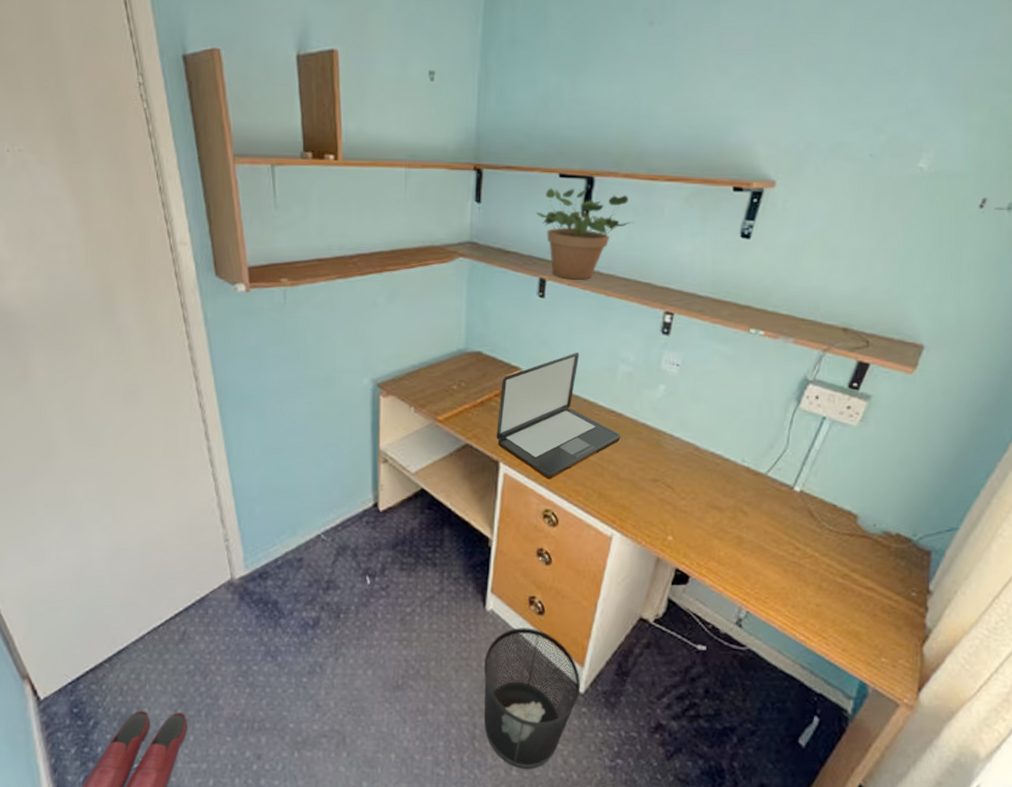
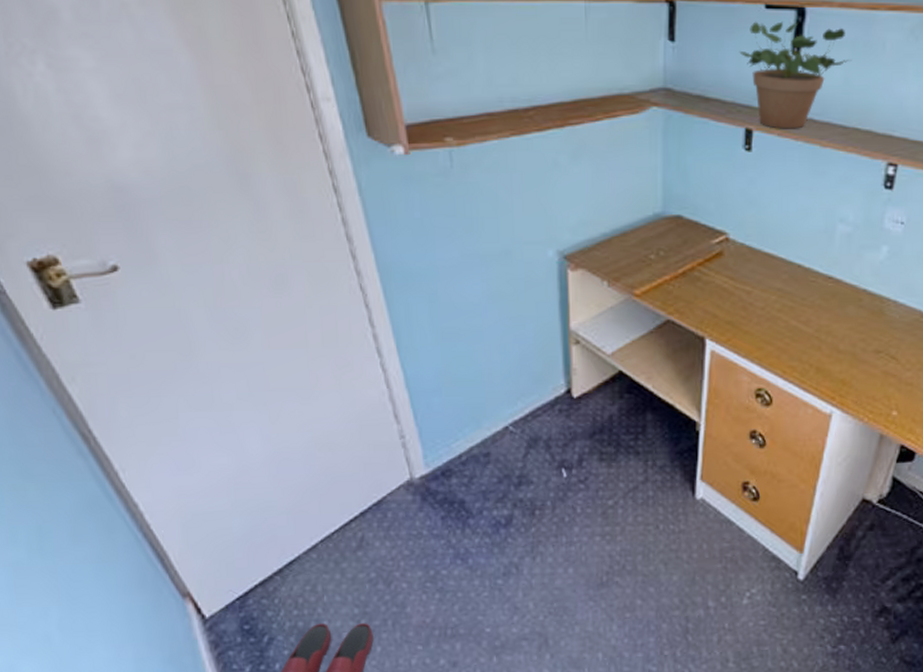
waste bin: present [483,628,580,769] -> none [694,515,799,661]
laptop: present [496,353,621,480] -> none [701,213,840,356]

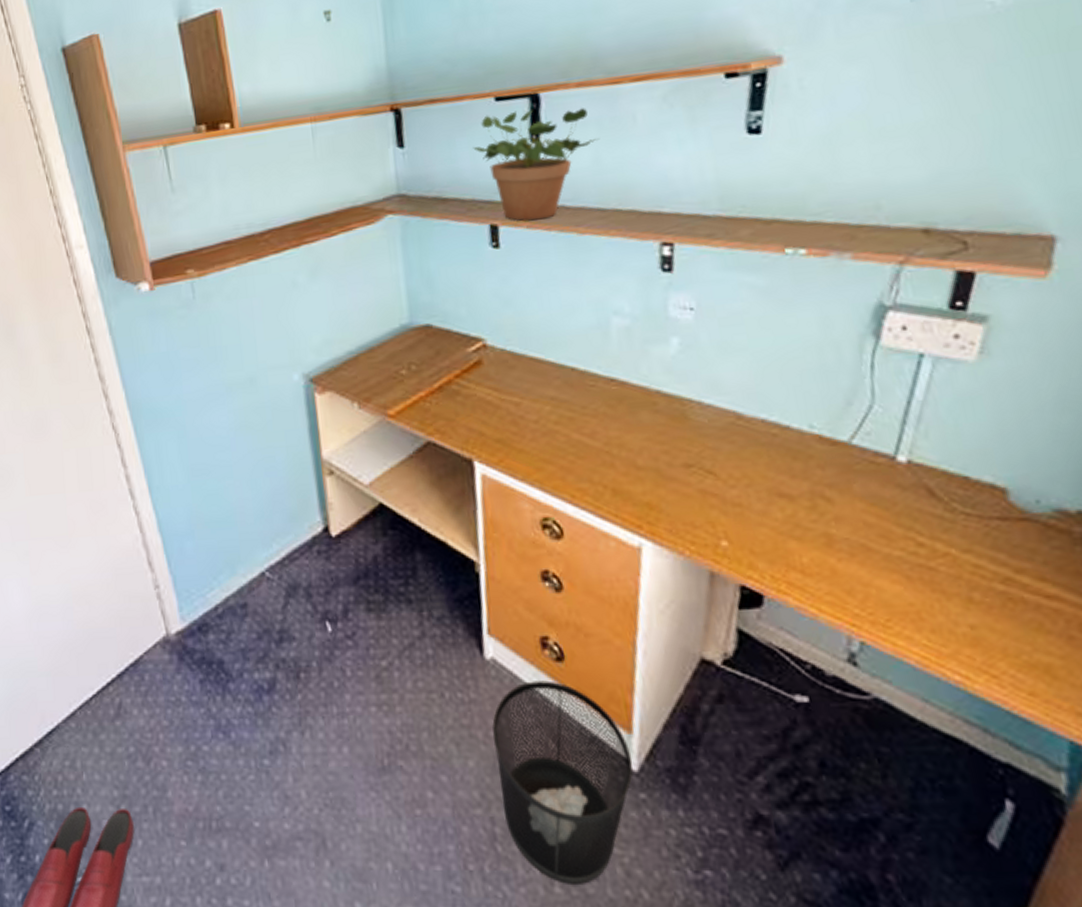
waste bin: none [694,515,799,661] -> present [492,680,633,884]

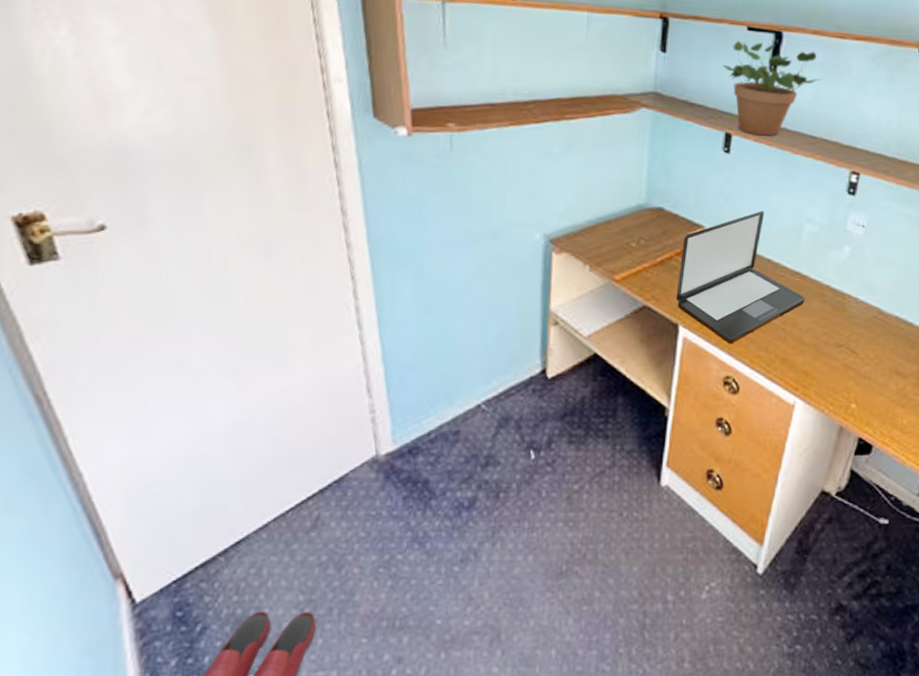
laptop: none [461,310,630,478] -> present [676,211,805,344]
waste bin: present [492,680,633,884] -> none [654,504,759,660]

